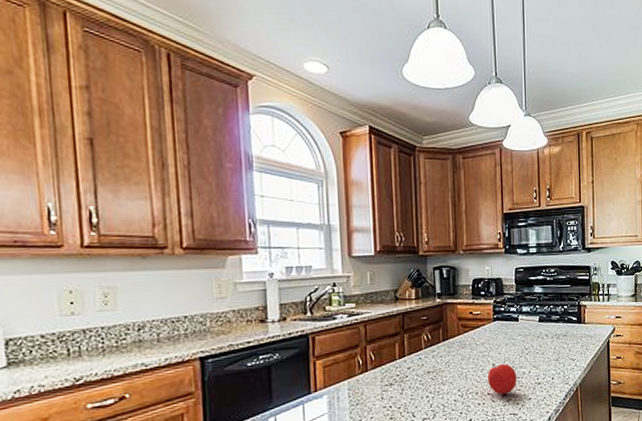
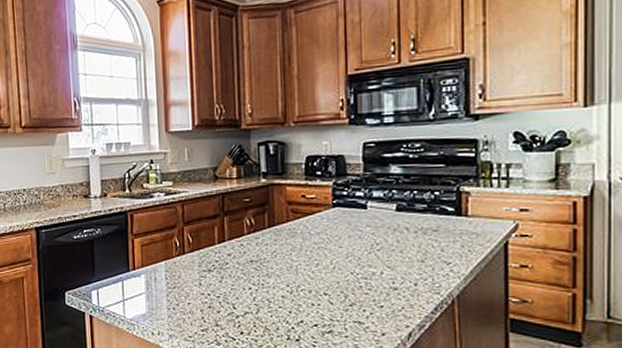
fruit: present [488,362,517,394] -> none [324,257,364,296]

